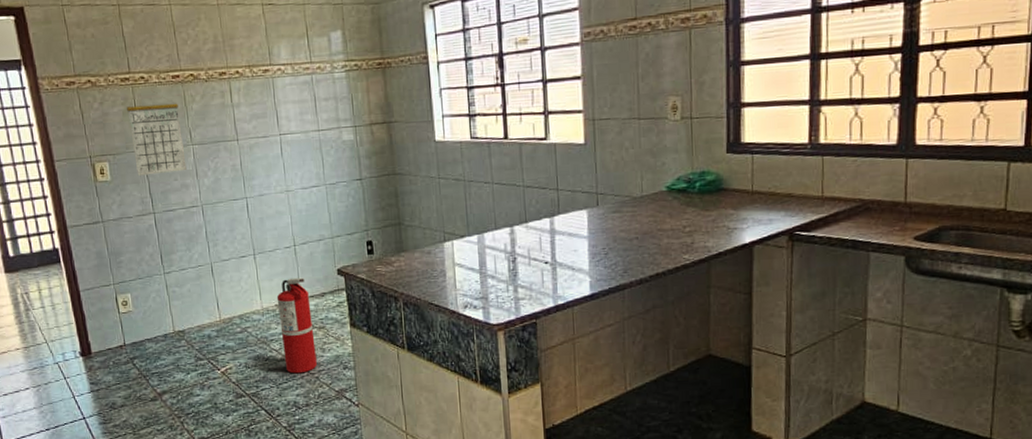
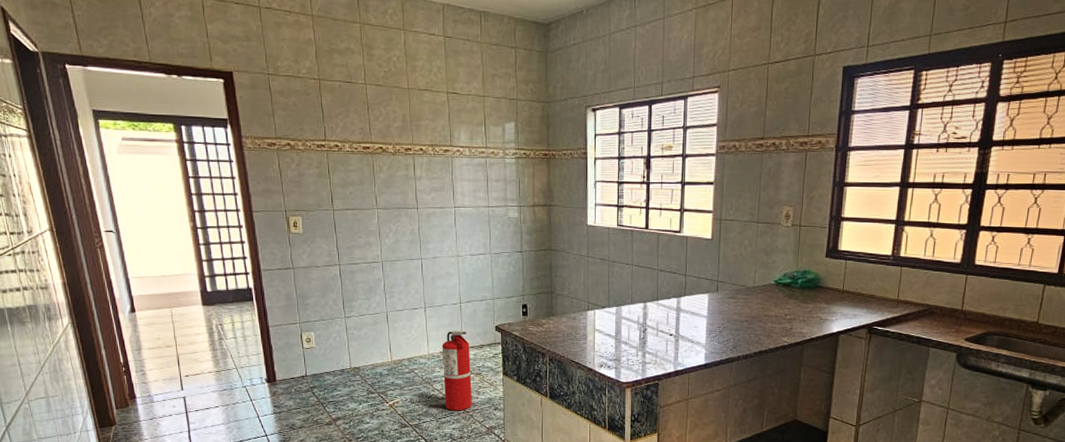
calendar: present [127,91,187,176] -> none [321,159,371,232]

